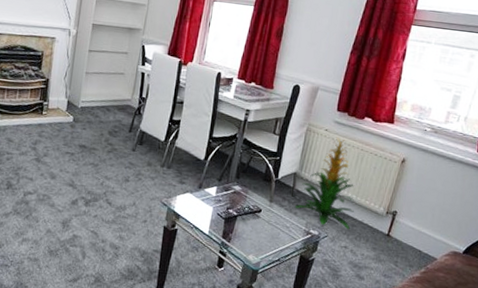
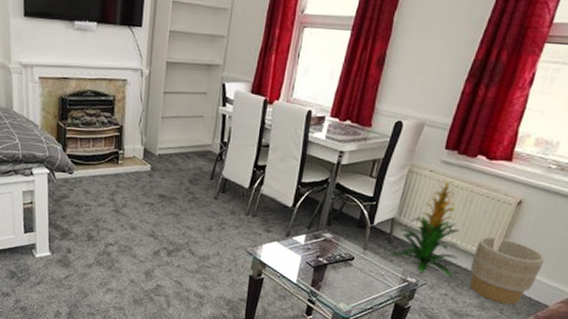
planter: none [366,191,429,257] -> present [469,236,545,305]

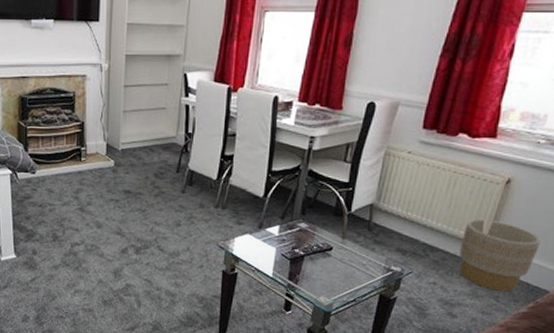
indoor plant: present [390,179,460,277] -> none [371,161,445,264]

